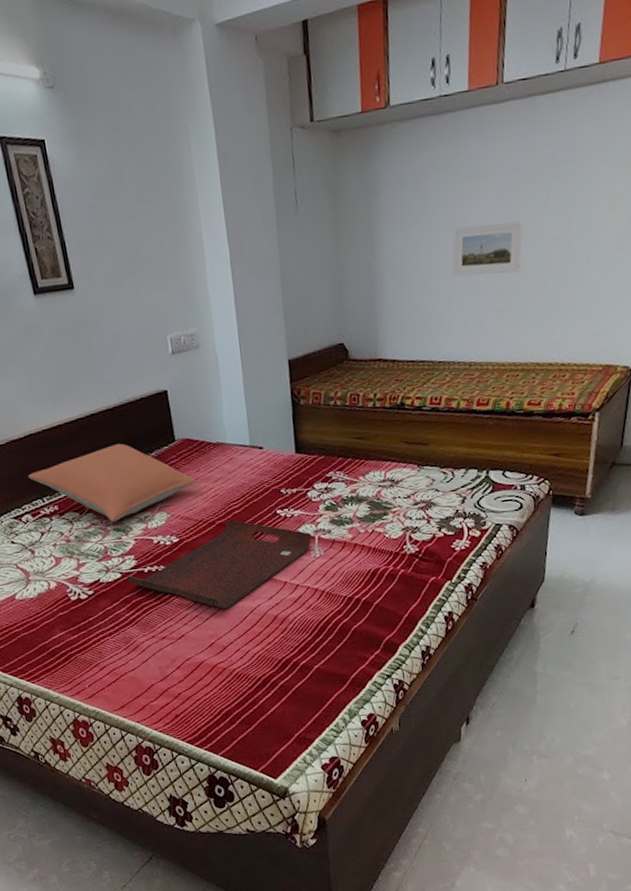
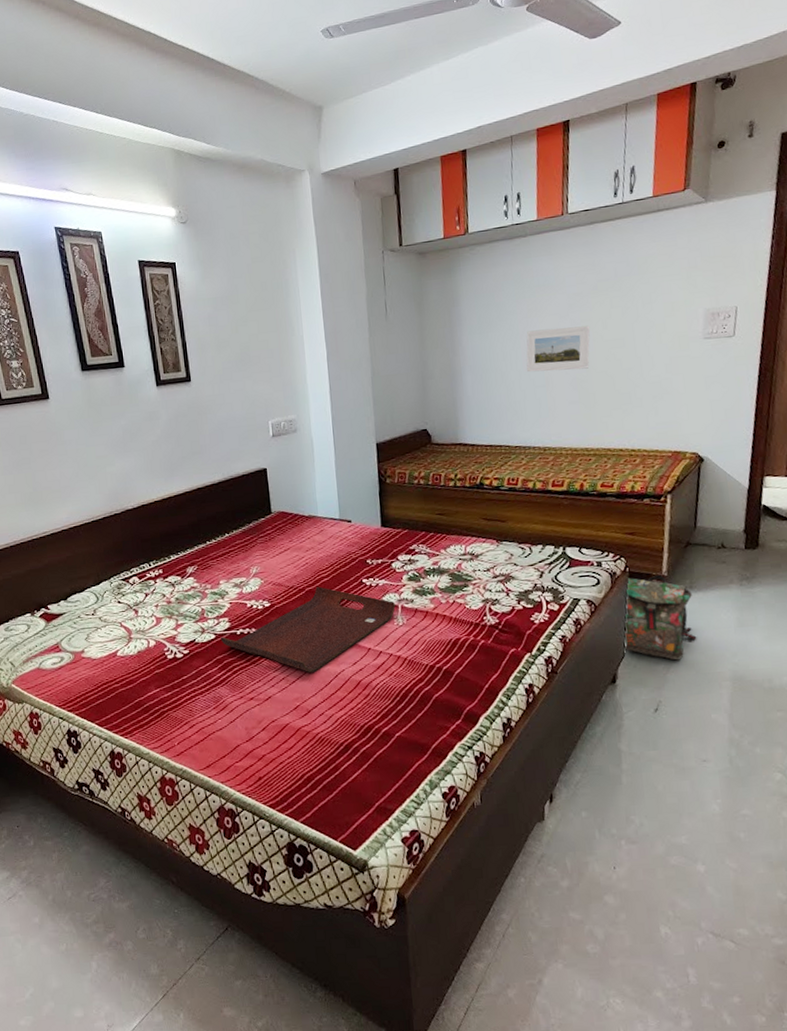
pillow: present [27,443,197,522] -> none [138,515,289,586]
backpack: none [543,497,616,583] -> present [622,575,697,661]

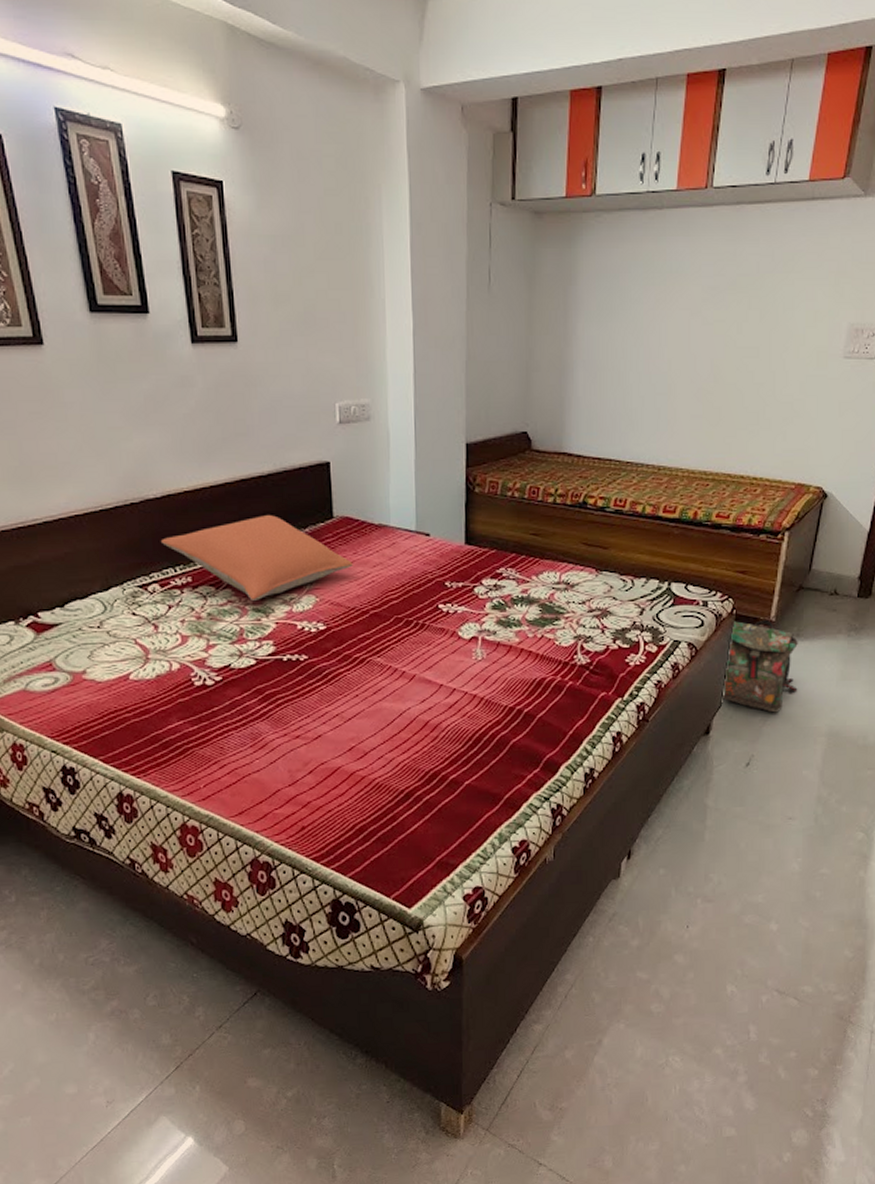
pillow: none [138,515,289,586] -> present [160,515,353,601]
serving tray: present [220,587,396,672] -> none [261,610,475,709]
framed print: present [526,325,591,372] -> none [648,326,724,379]

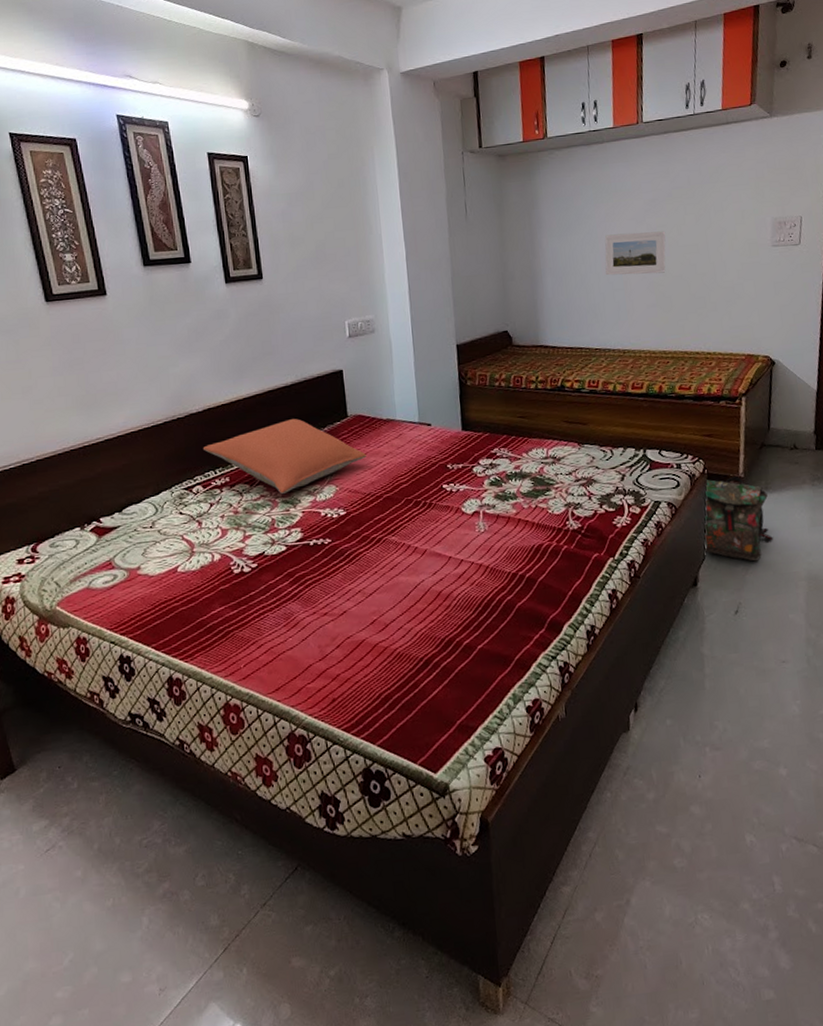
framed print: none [648,326,724,379] -> present [604,231,666,276]

